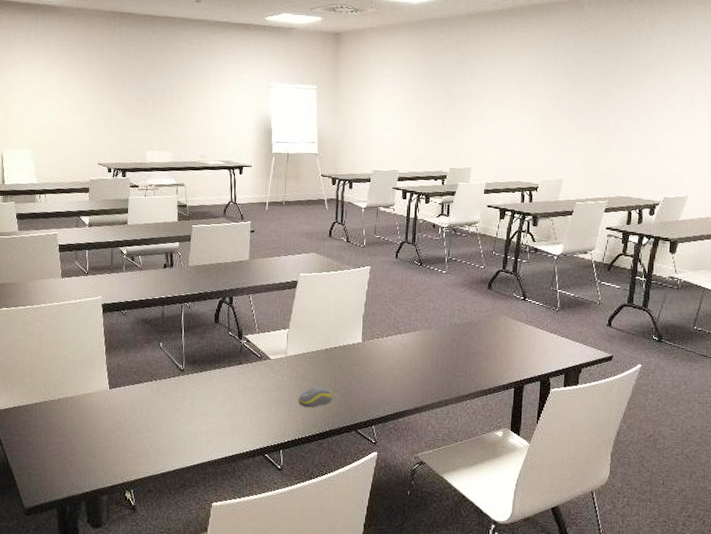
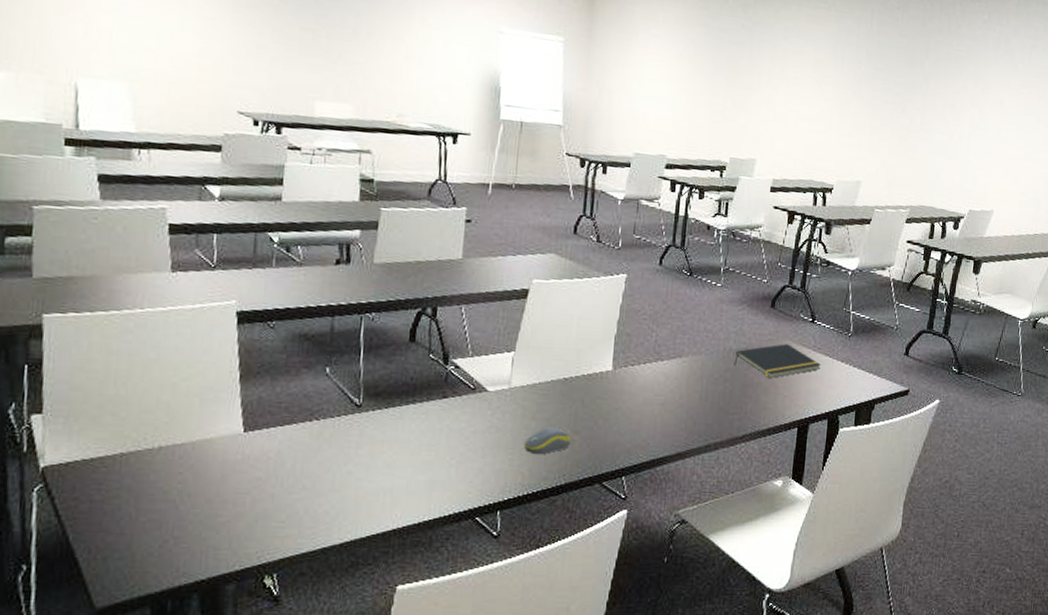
notepad: none [458,318,533,347] -> present [734,344,821,378]

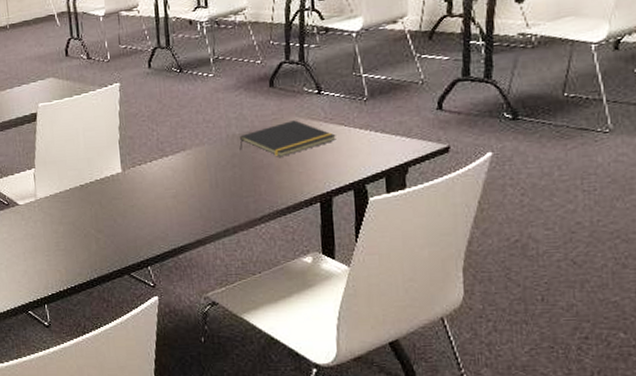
computer mouse: present [524,427,571,455] -> none [57,229,96,255]

